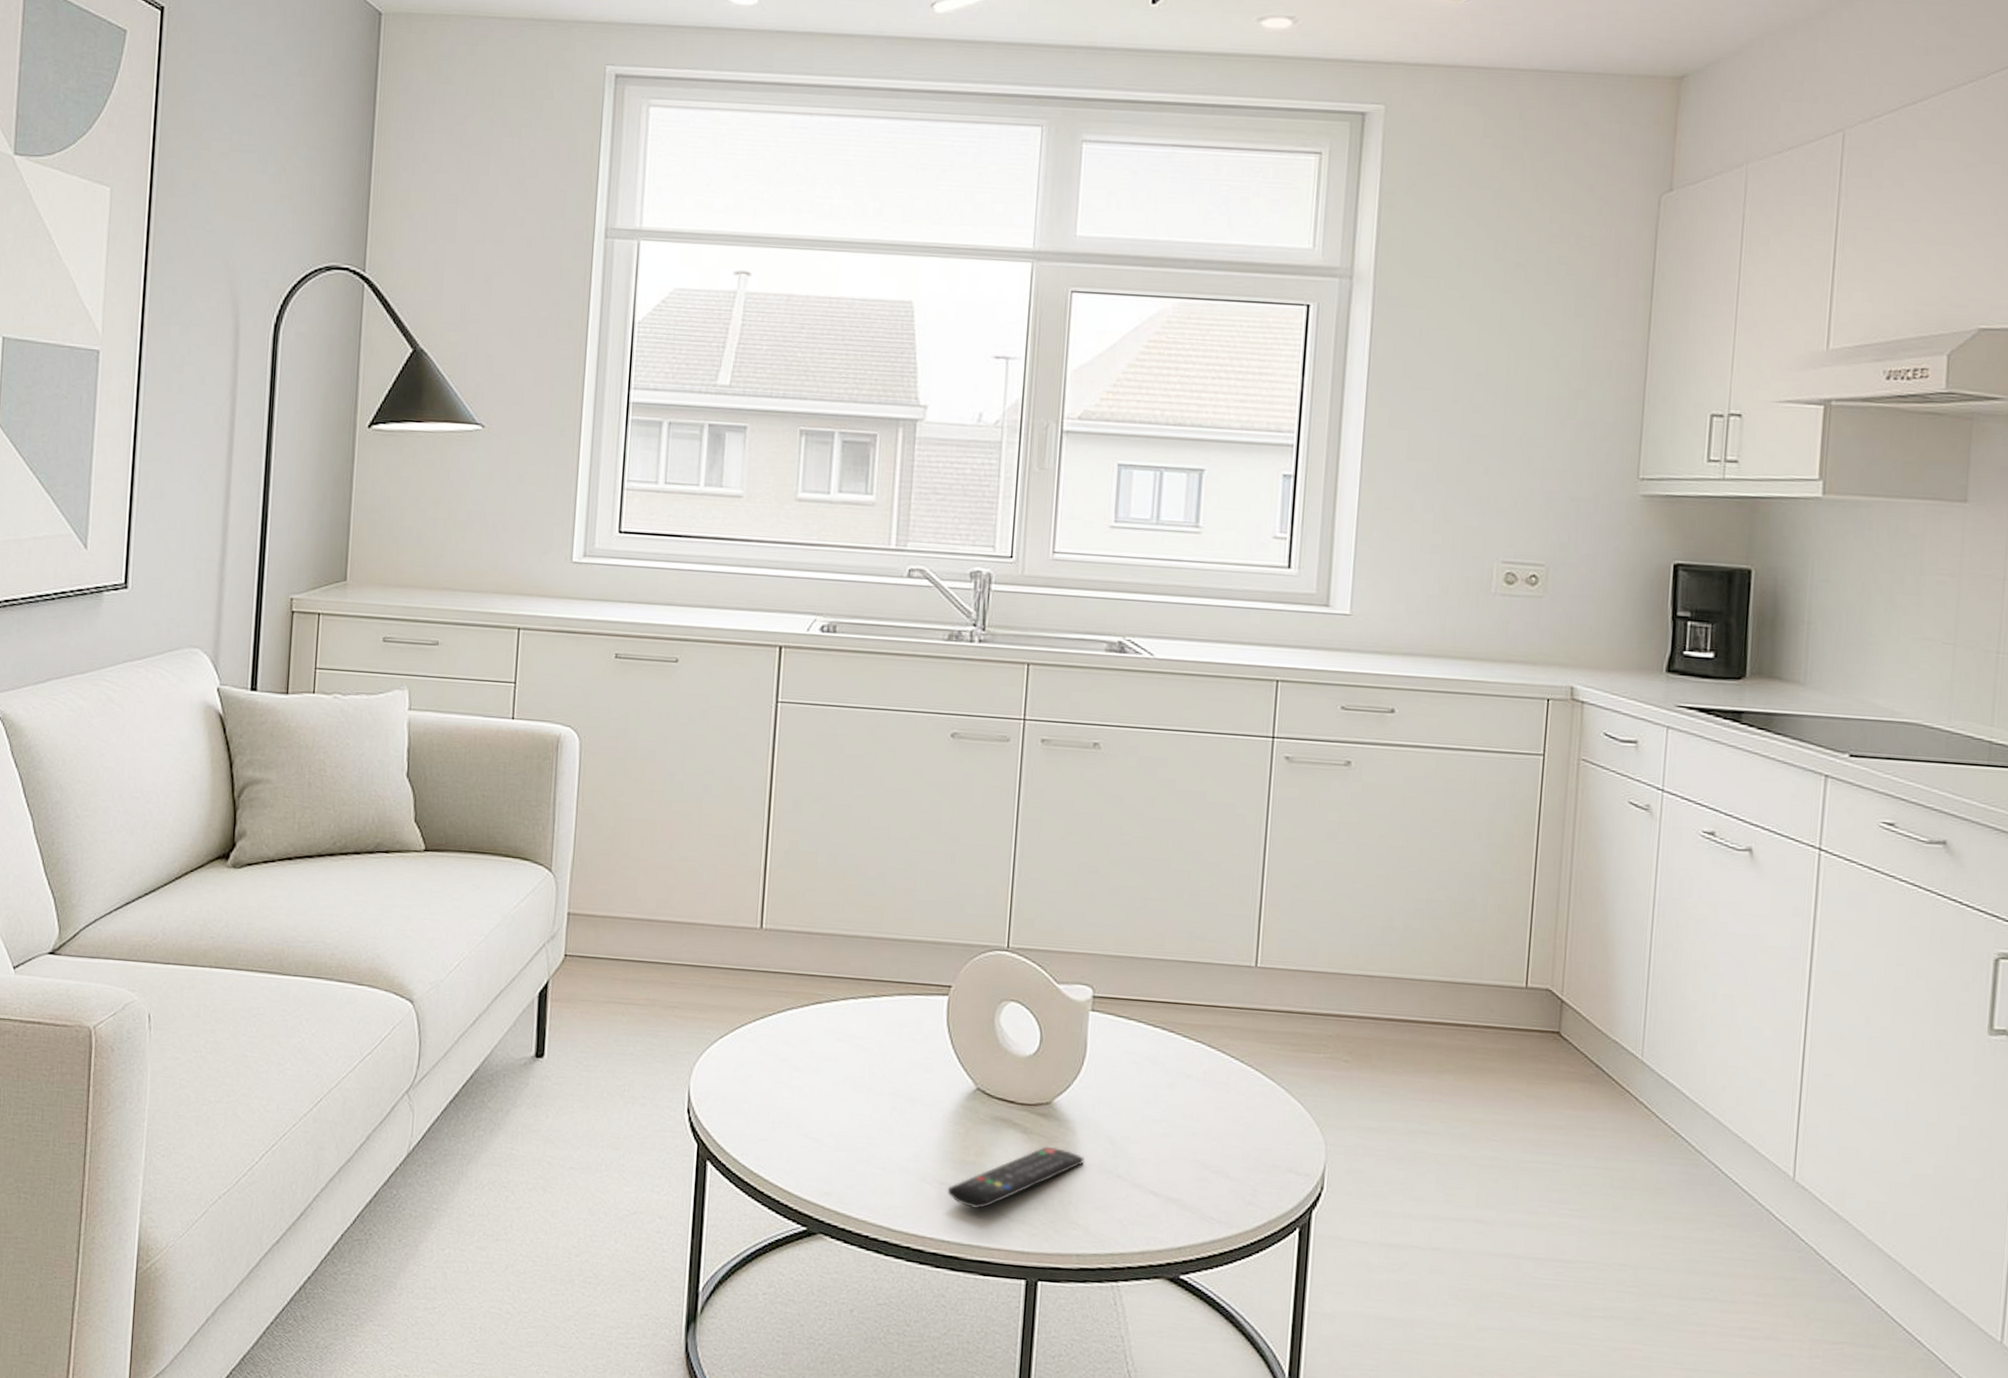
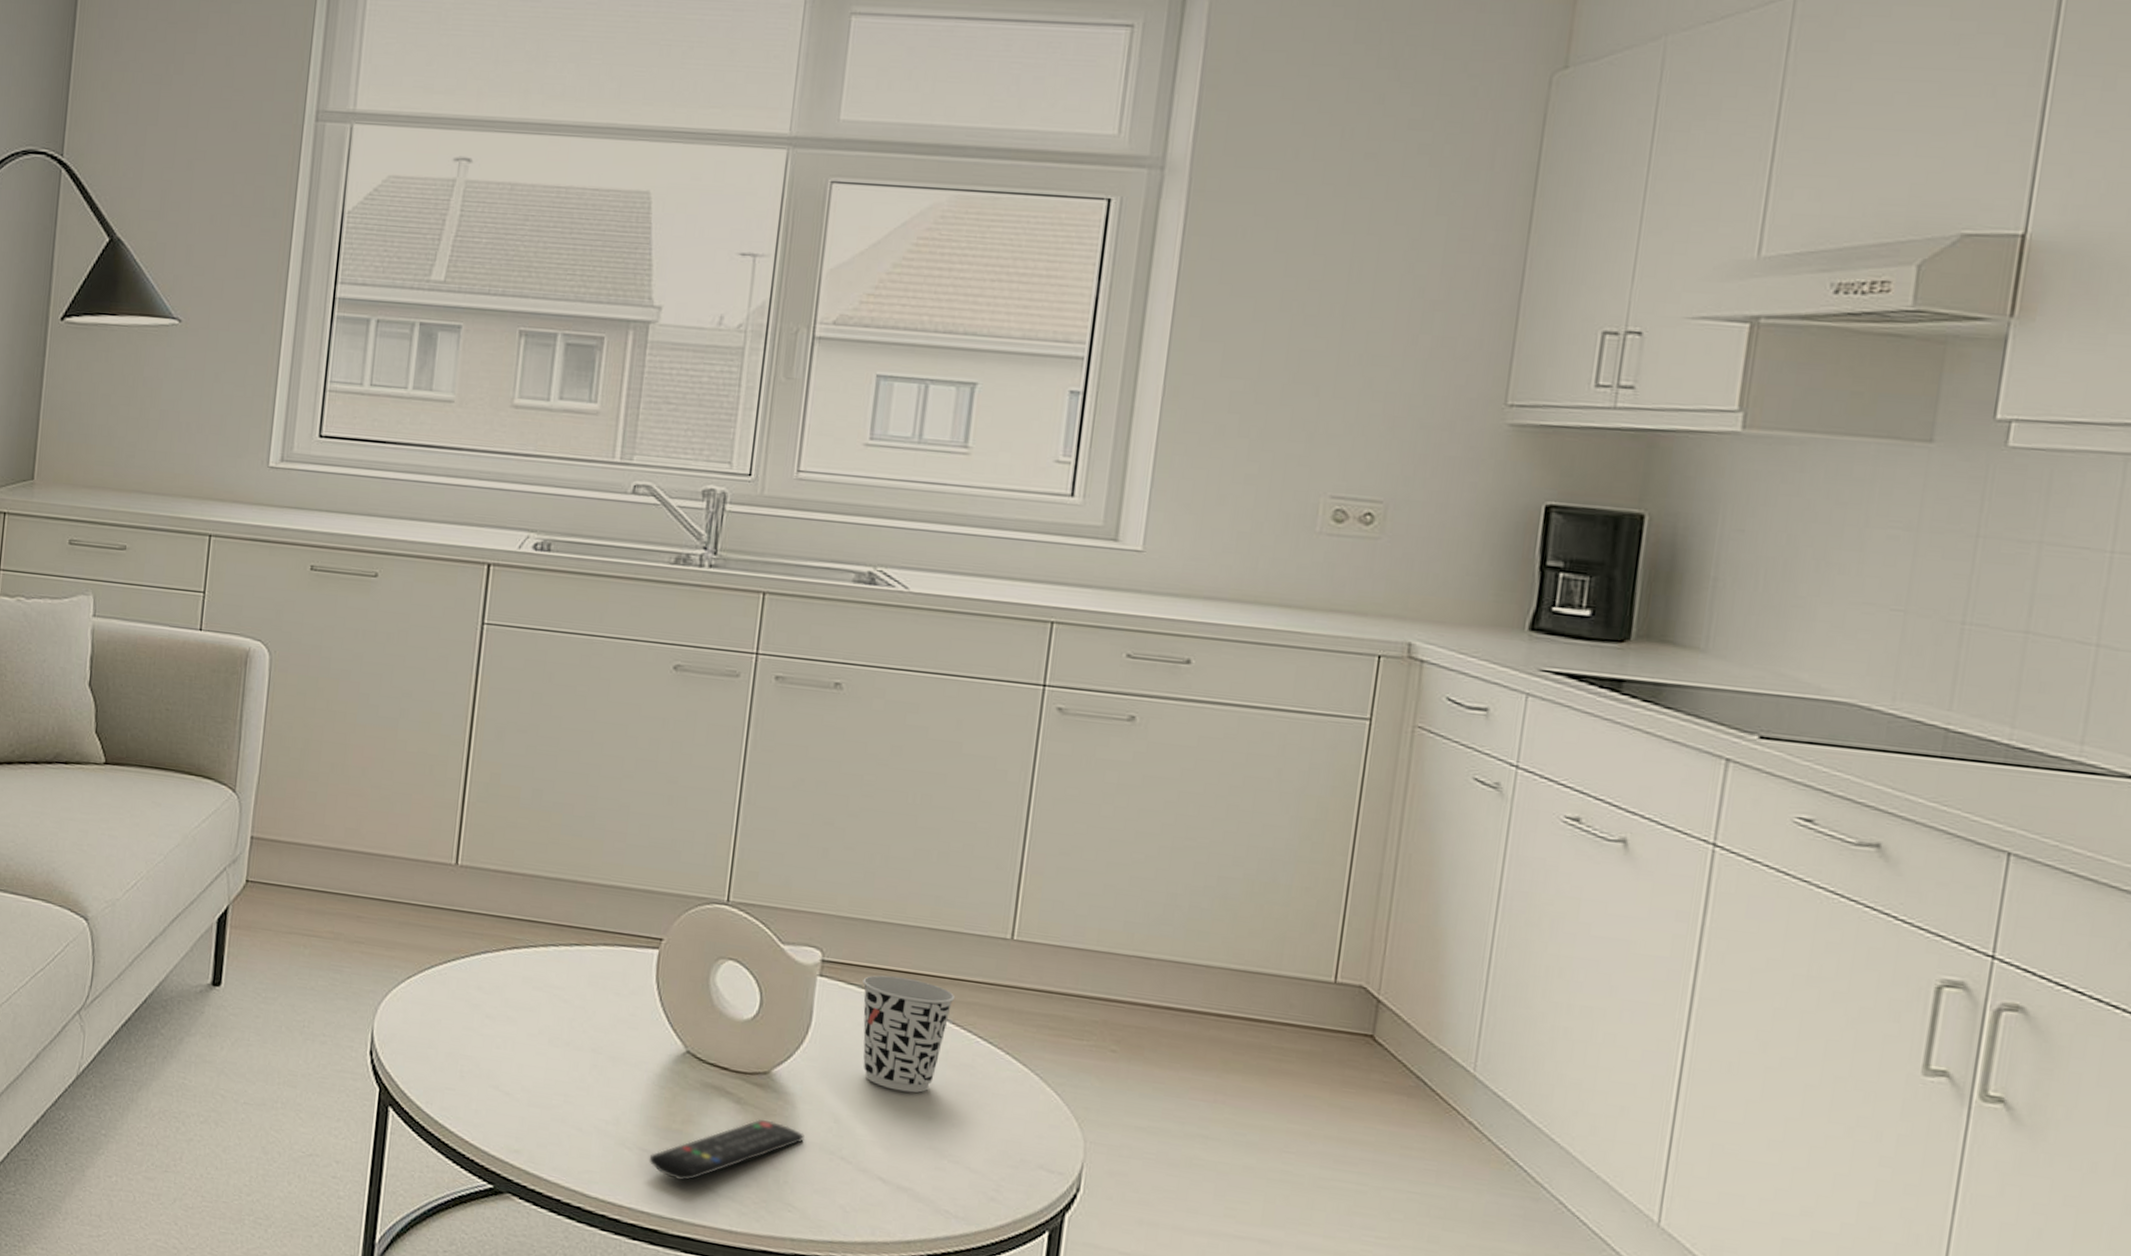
cup: none [1129,1006,1210,1112] -> present [862,975,956,1093]

